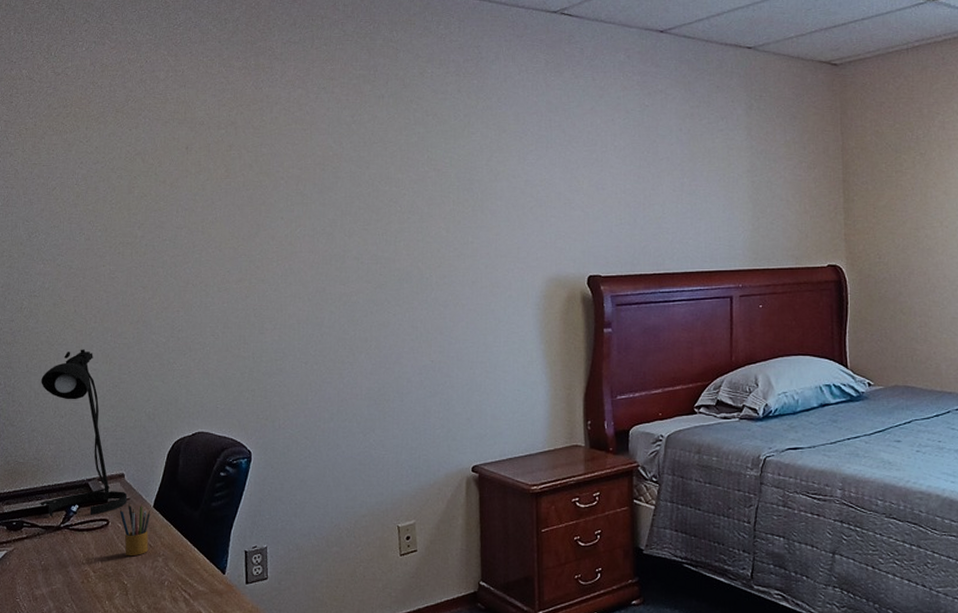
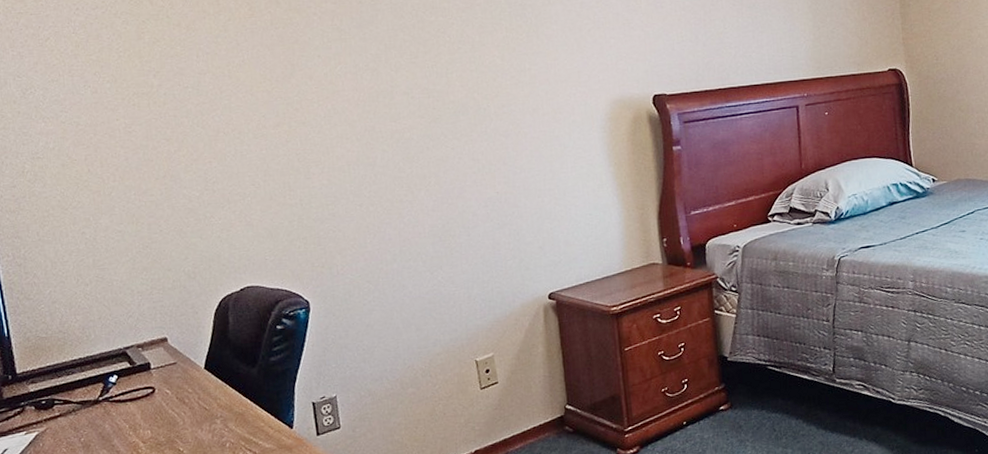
desk lamp: present [38,349,128,517] -> none [57,211,174,391]
pencil box: present [119,503,151,557] -> none [165,366,203,422]

